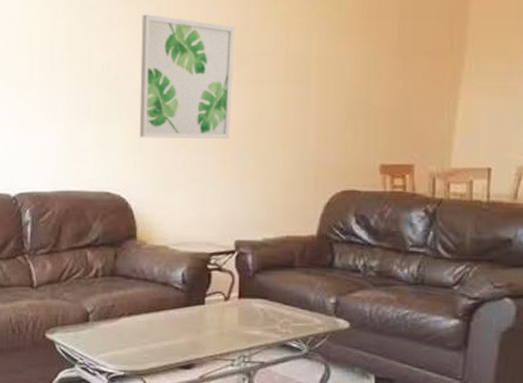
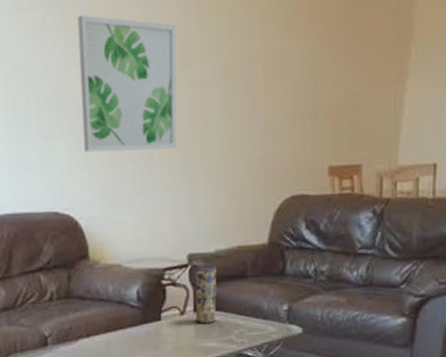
vase: none [239,252,264,312] -> present [195,265,217,324]

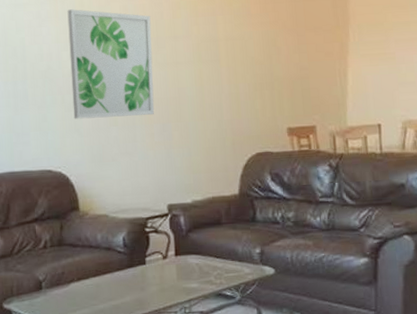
vase: present [195,265,217,324] -> none [175,213,196,267]

